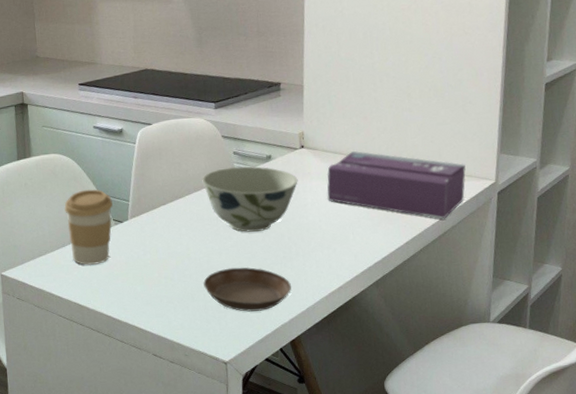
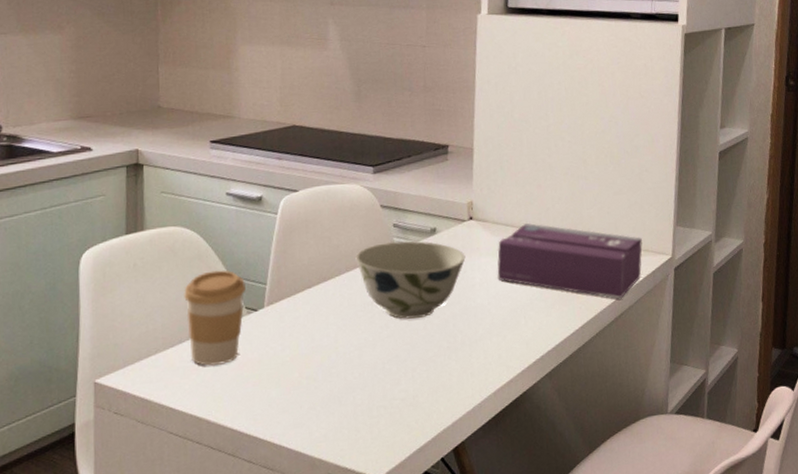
saucer: present [203,267,291,312] -> none [353,361,456,416]

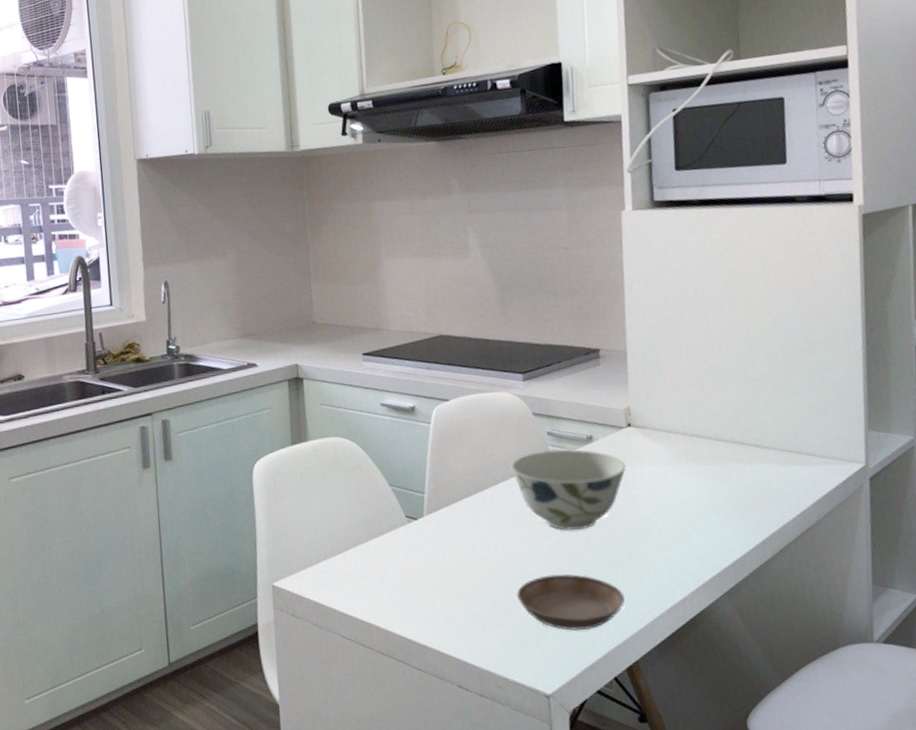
coffee cup: present [184,269,246,366] -> none [347,478,405,573]
saucer: none [353,361,456,416] -> present [517,574,625,631]
tissue box: present [497,222,643,299] -> none [661,429,829,512]

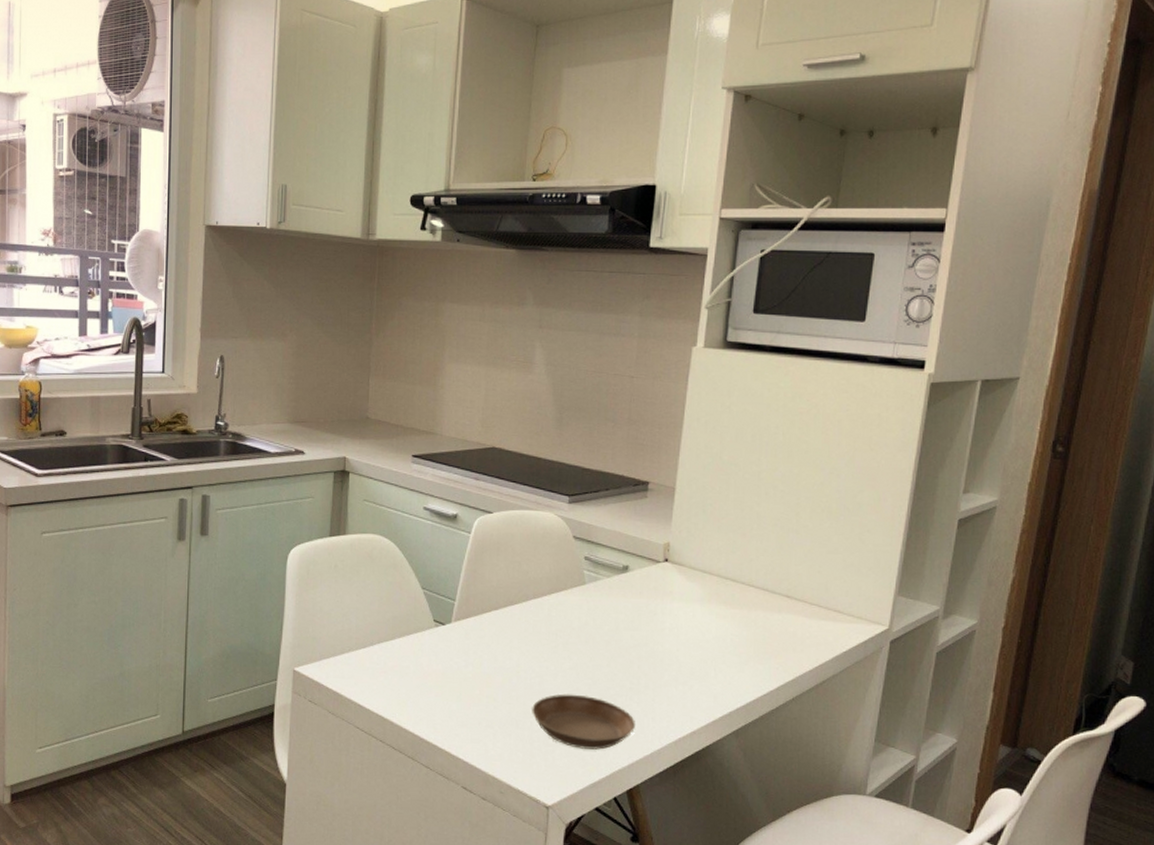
bowl: present [511,449,626,530] -> none [544,573,657,654]

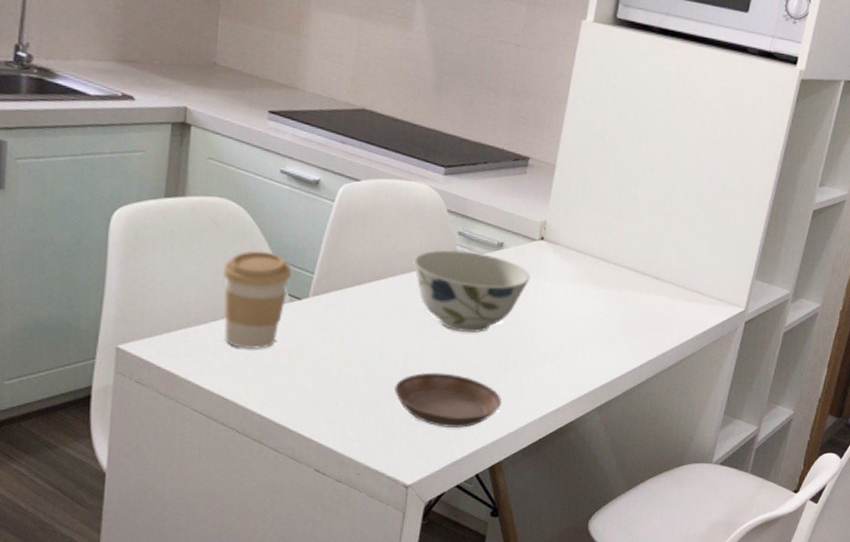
coffee cup: none [378,581,435,671] -> present [223,250,291,349]
bowl: none [544,573,657,654] -> present [413,249,531,332]

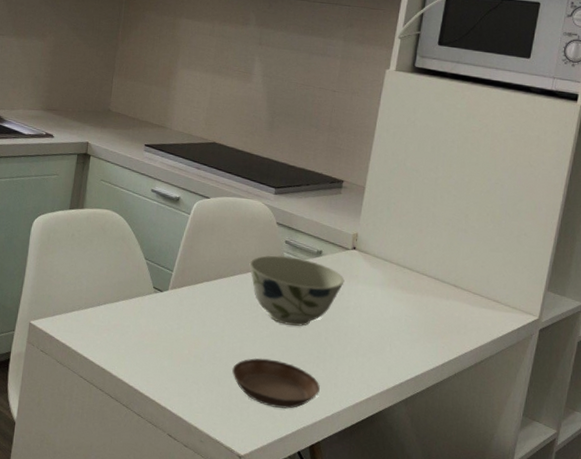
coffee cup: present [223,250,291,349] -> none [104,251,156,330]

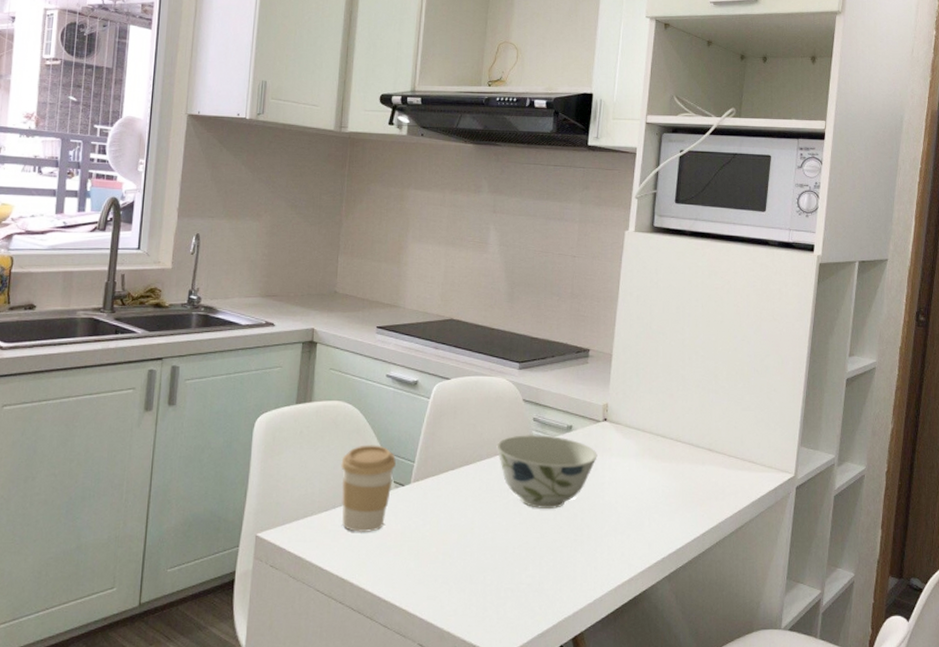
coffee cup: none [104,251,156,330] -> present [341,445,396,532]
saucer: present [232,357,320,409] -> none [485,548,579,600]

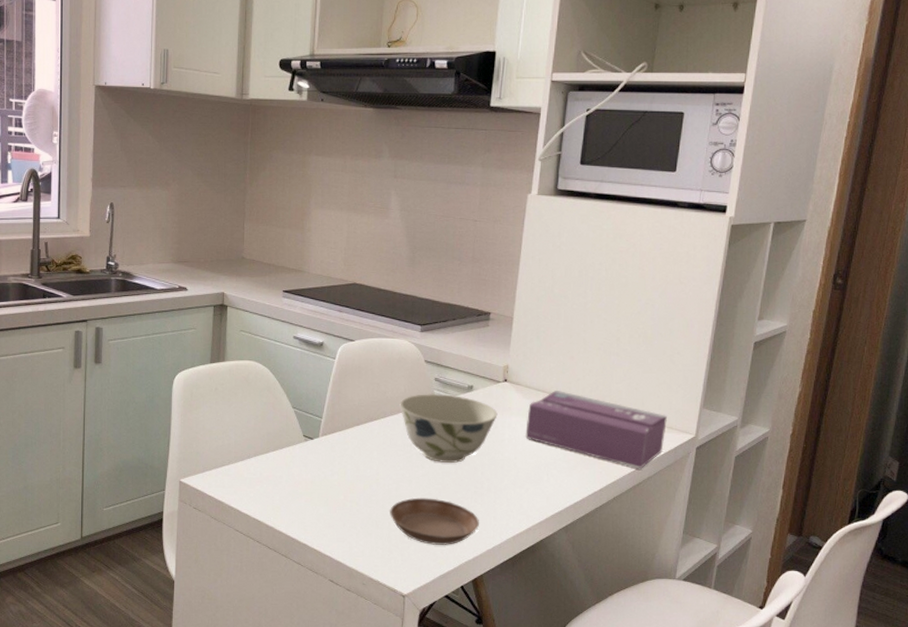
coffee cup: present [341,445,396,532] -> none [254,401,305,480]
saucer: none [485,548,579,600] -> present [390,497,479,545]
tissue box: none [626,429,766,512] -> present [525,389,667,469]

